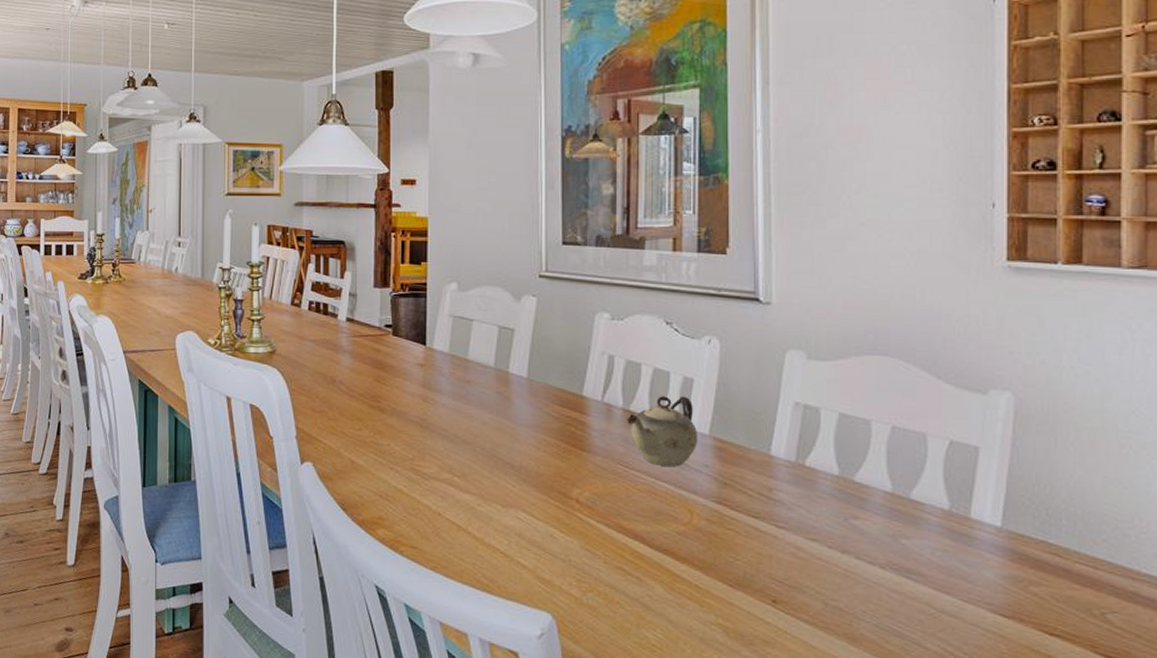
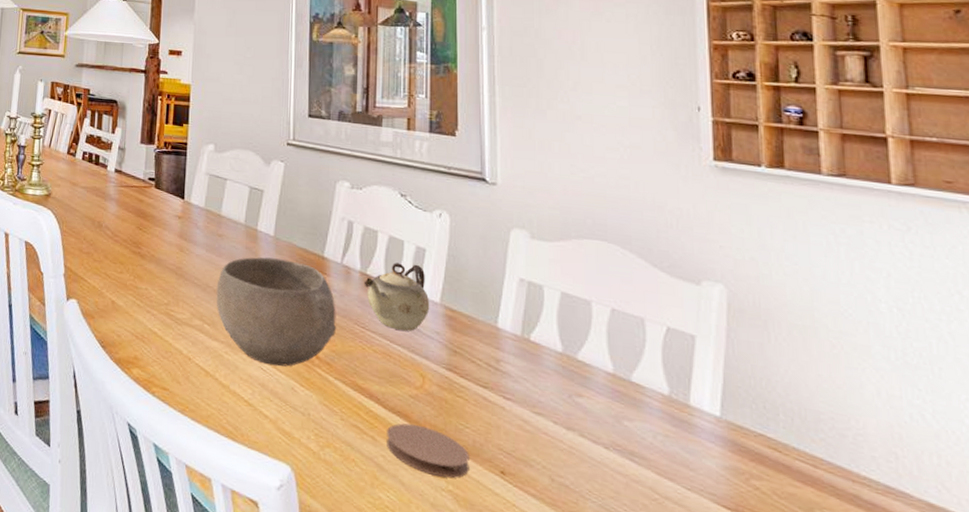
bowl: none [465,401,598,515] -> present [216,257,337,367]
coaster: none [653,560,740,612] -> present [387,423,469,479]

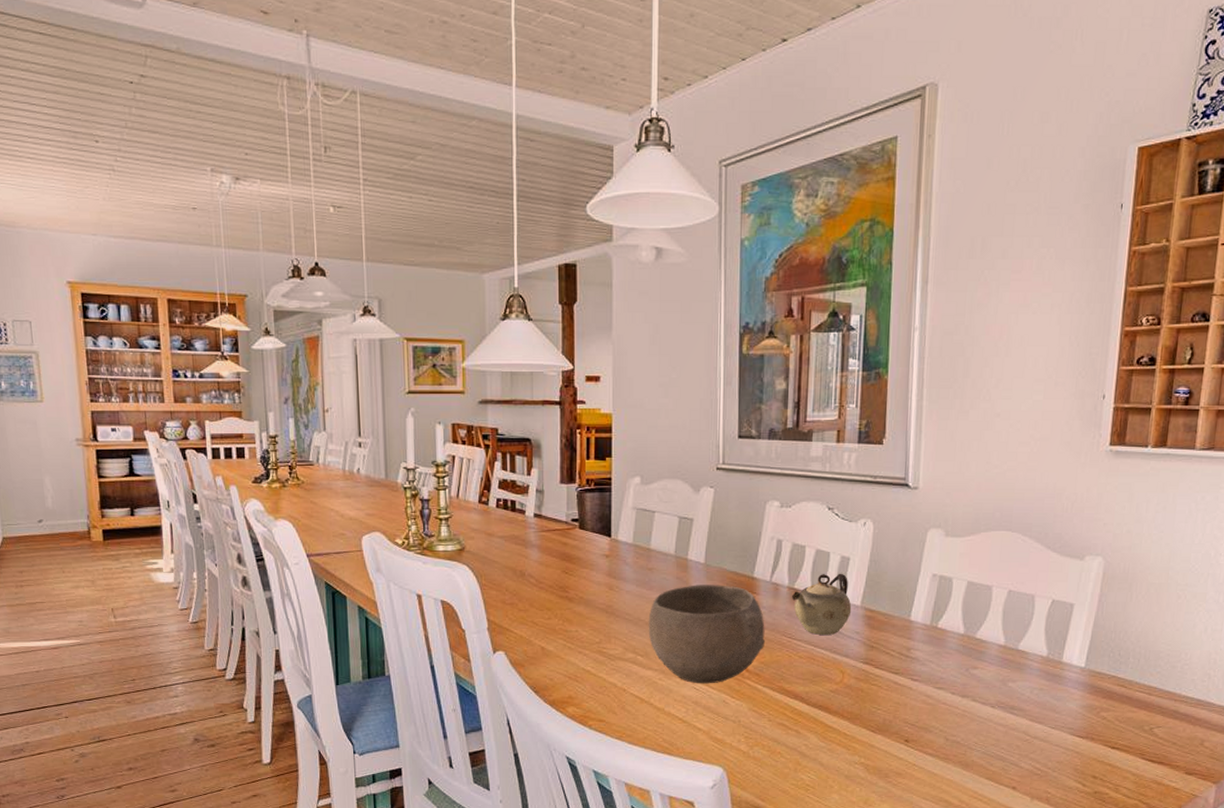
coaster: present [387,423,469,479] -> none [809,714,880,753]

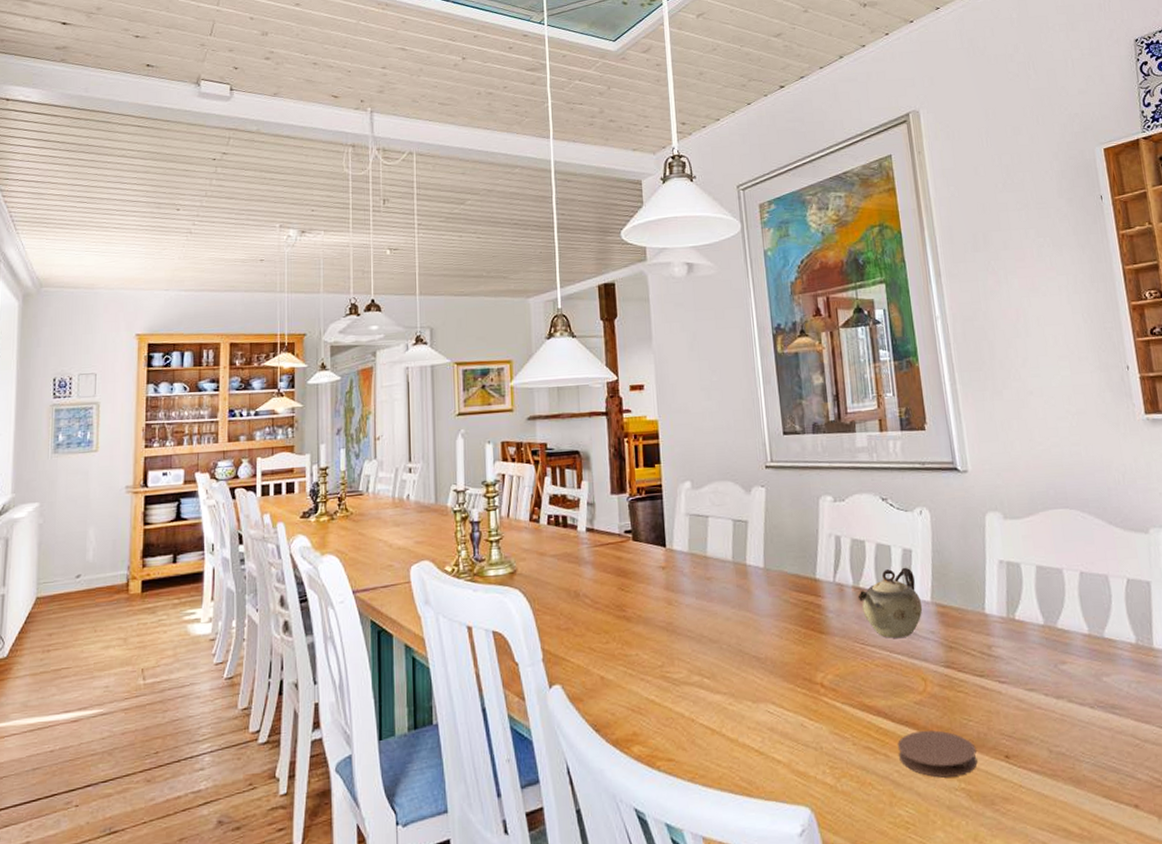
bowl: present [648,585,766,684] -> none [711,590,838,706]
coaster: none [809,714,880,753] -> present [898,730,978,778]

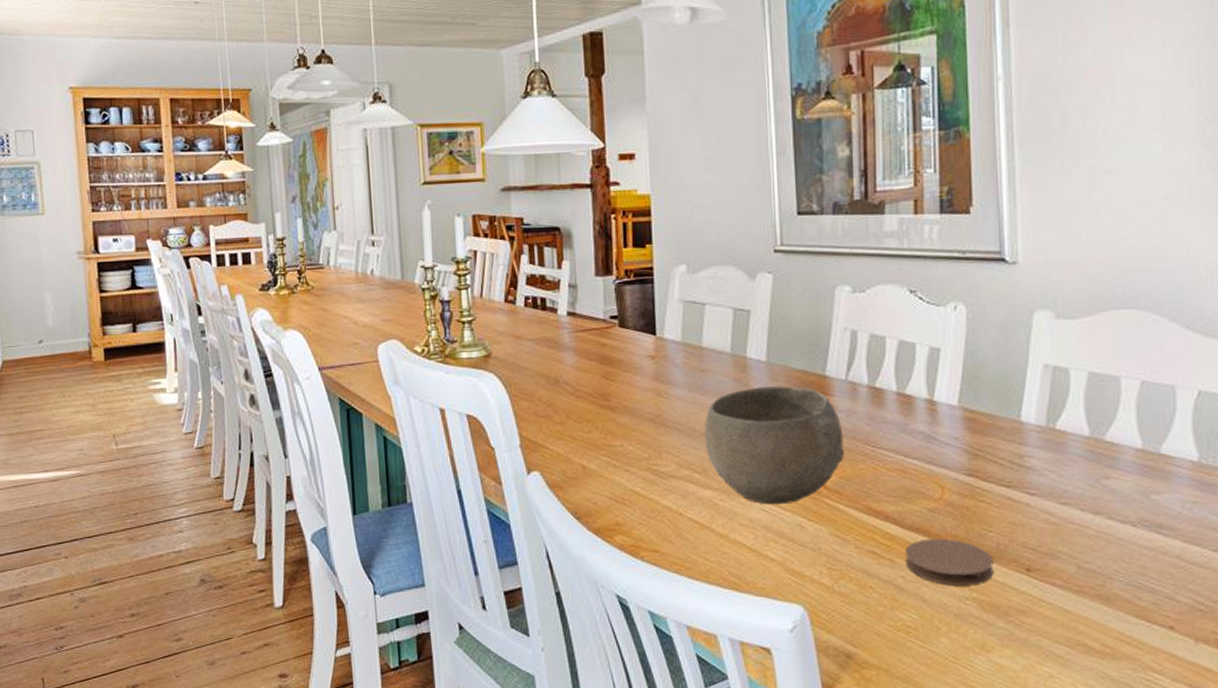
bowl: none [711,590,838,706] -> present [704,386,845,505]
teapot: present [857,567,923,638] -> none [872,367,947,442]

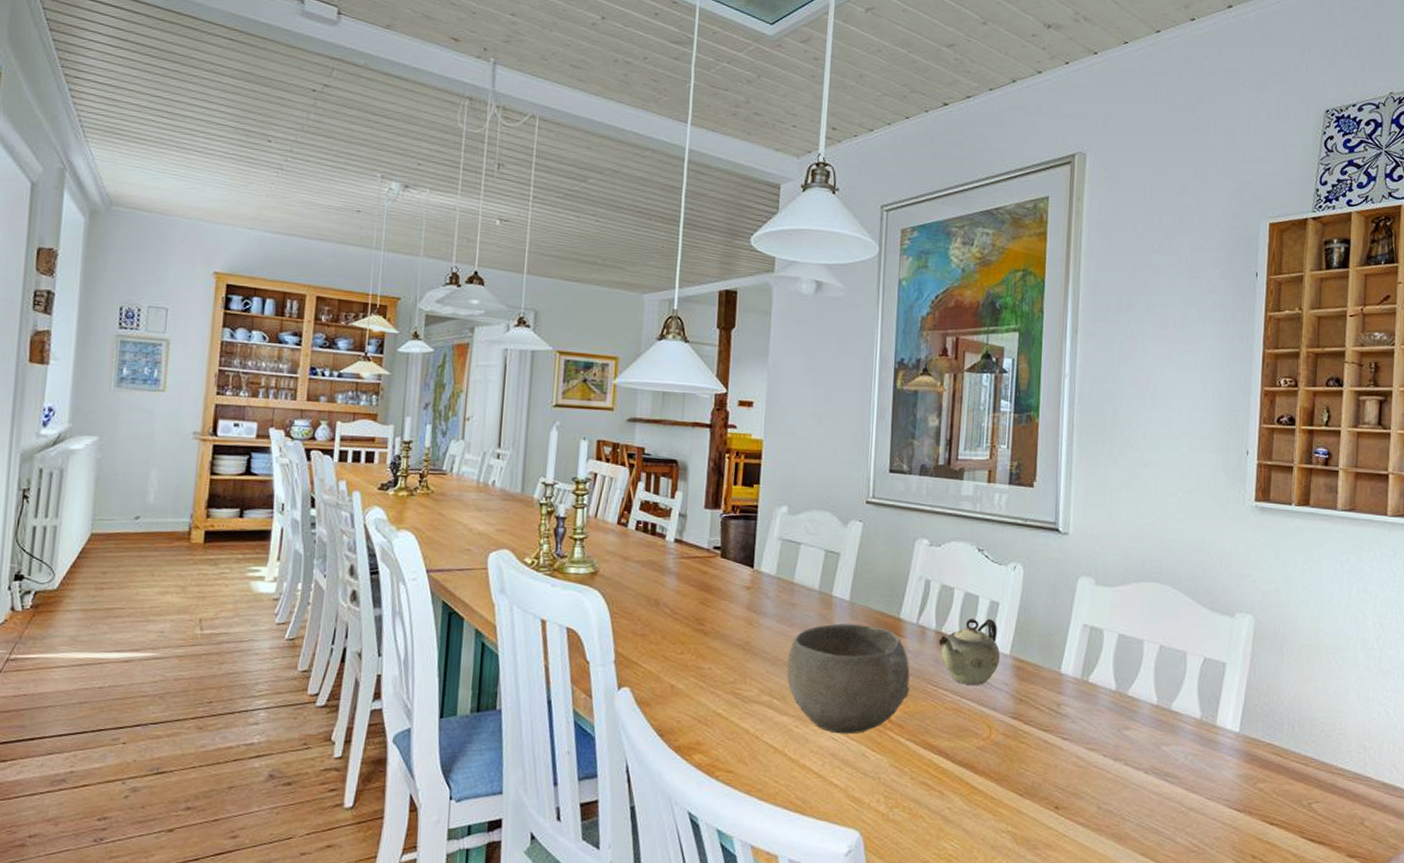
teapot: none [872,367,947,442] -> present [938,618,1001,685]
coaster: present [905,538,994,586] -> none [953,774,1028,820]

